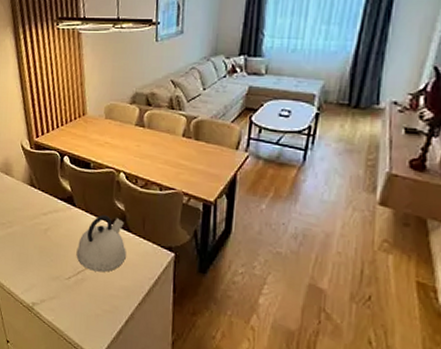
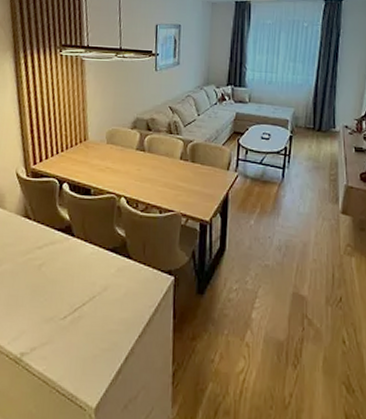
kettle: present [76,214,126,273] -> none [73,243,127,306]

